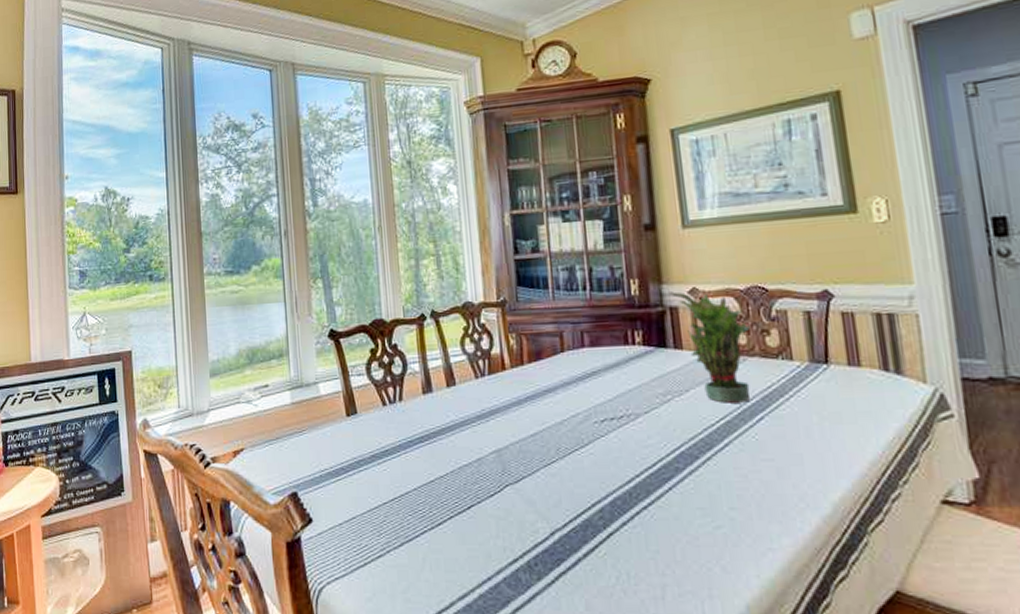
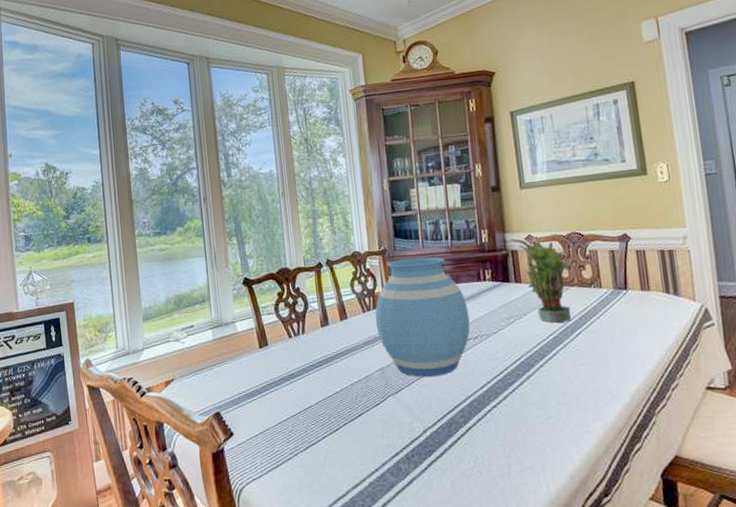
vase: none [490,311,614,465] -> present [375,256,470,377]

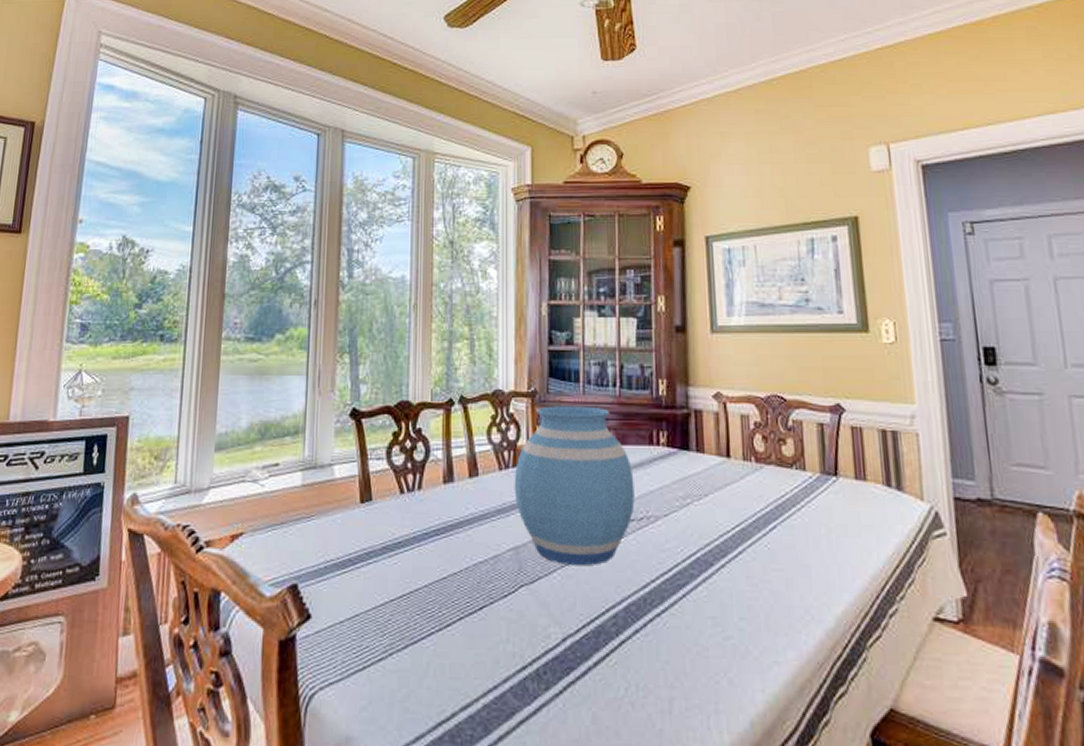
potted plant: present [510,237,572,323] -> none [694,393,769,510]

